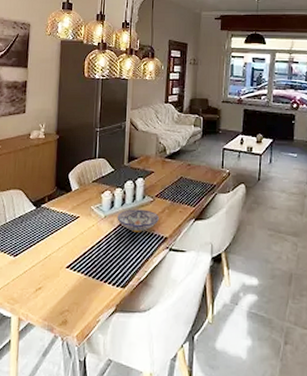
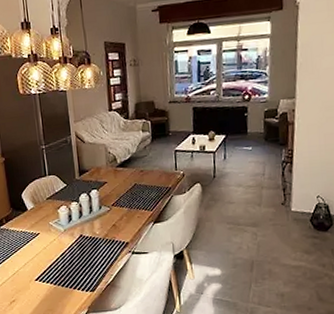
bowl: present [117,209,159,233] -> none [76,219,118,242]

